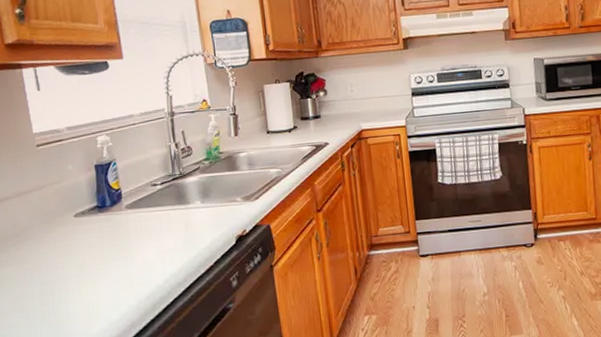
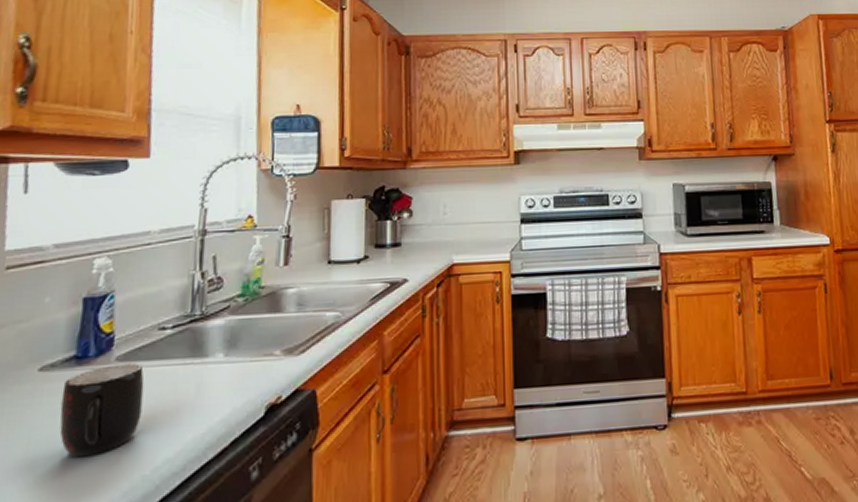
mug: none [93,210,150,275] -> present [59,363,145,458]

